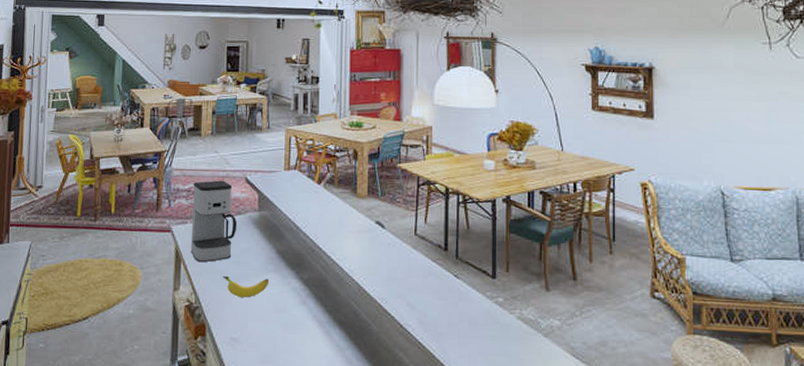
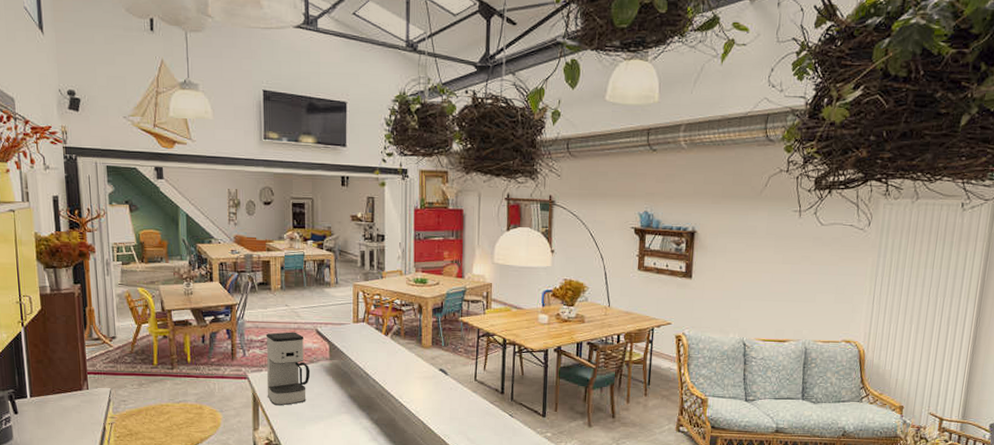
banana: present [223,276,270,298] -> none [299,418,343,436]

